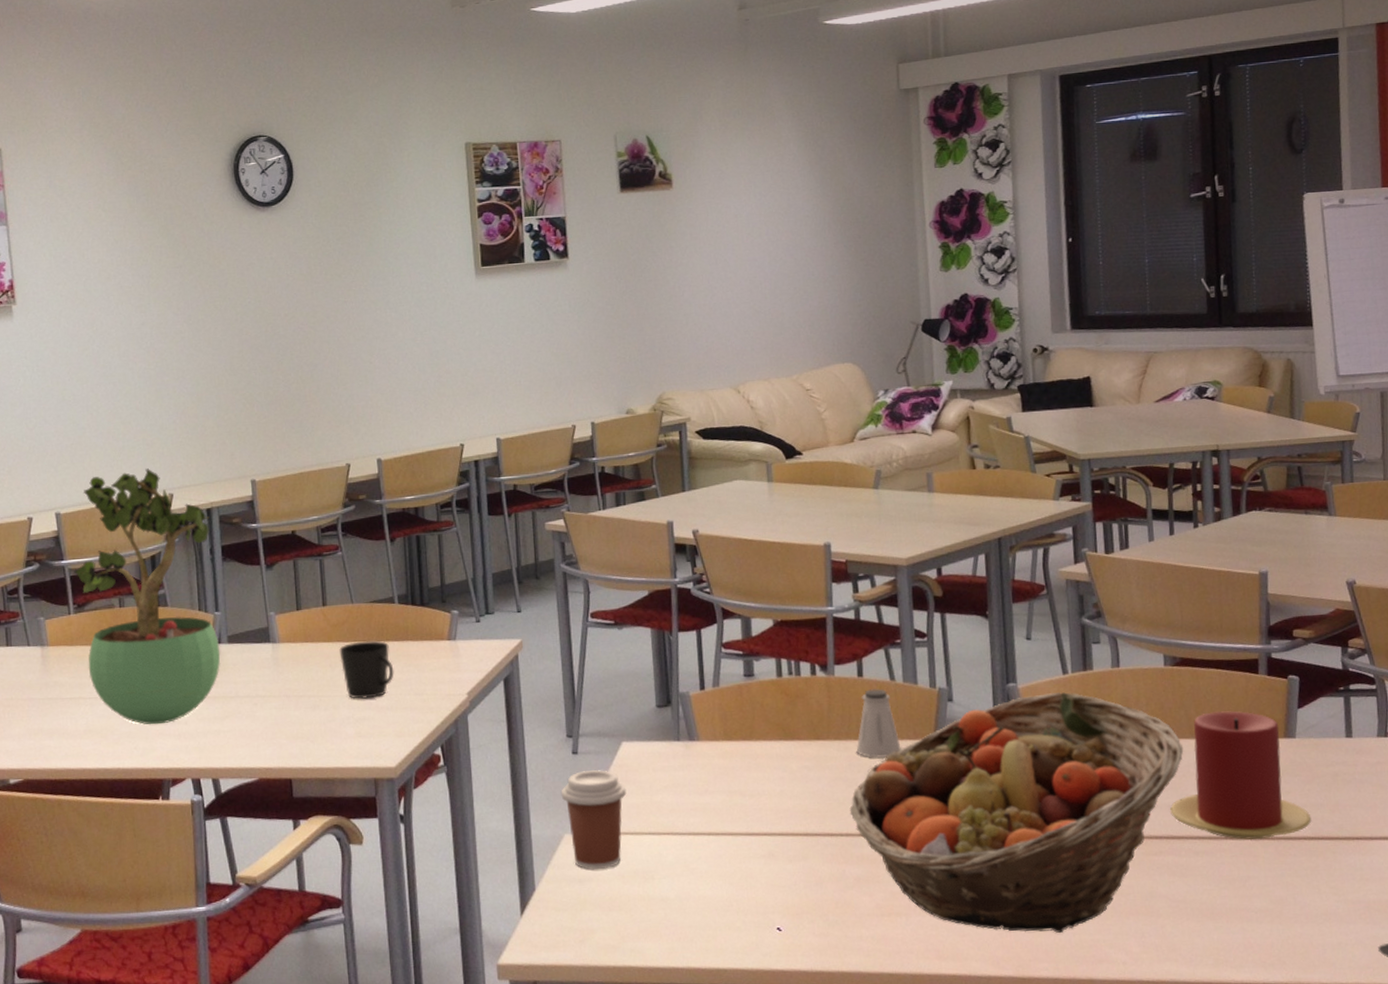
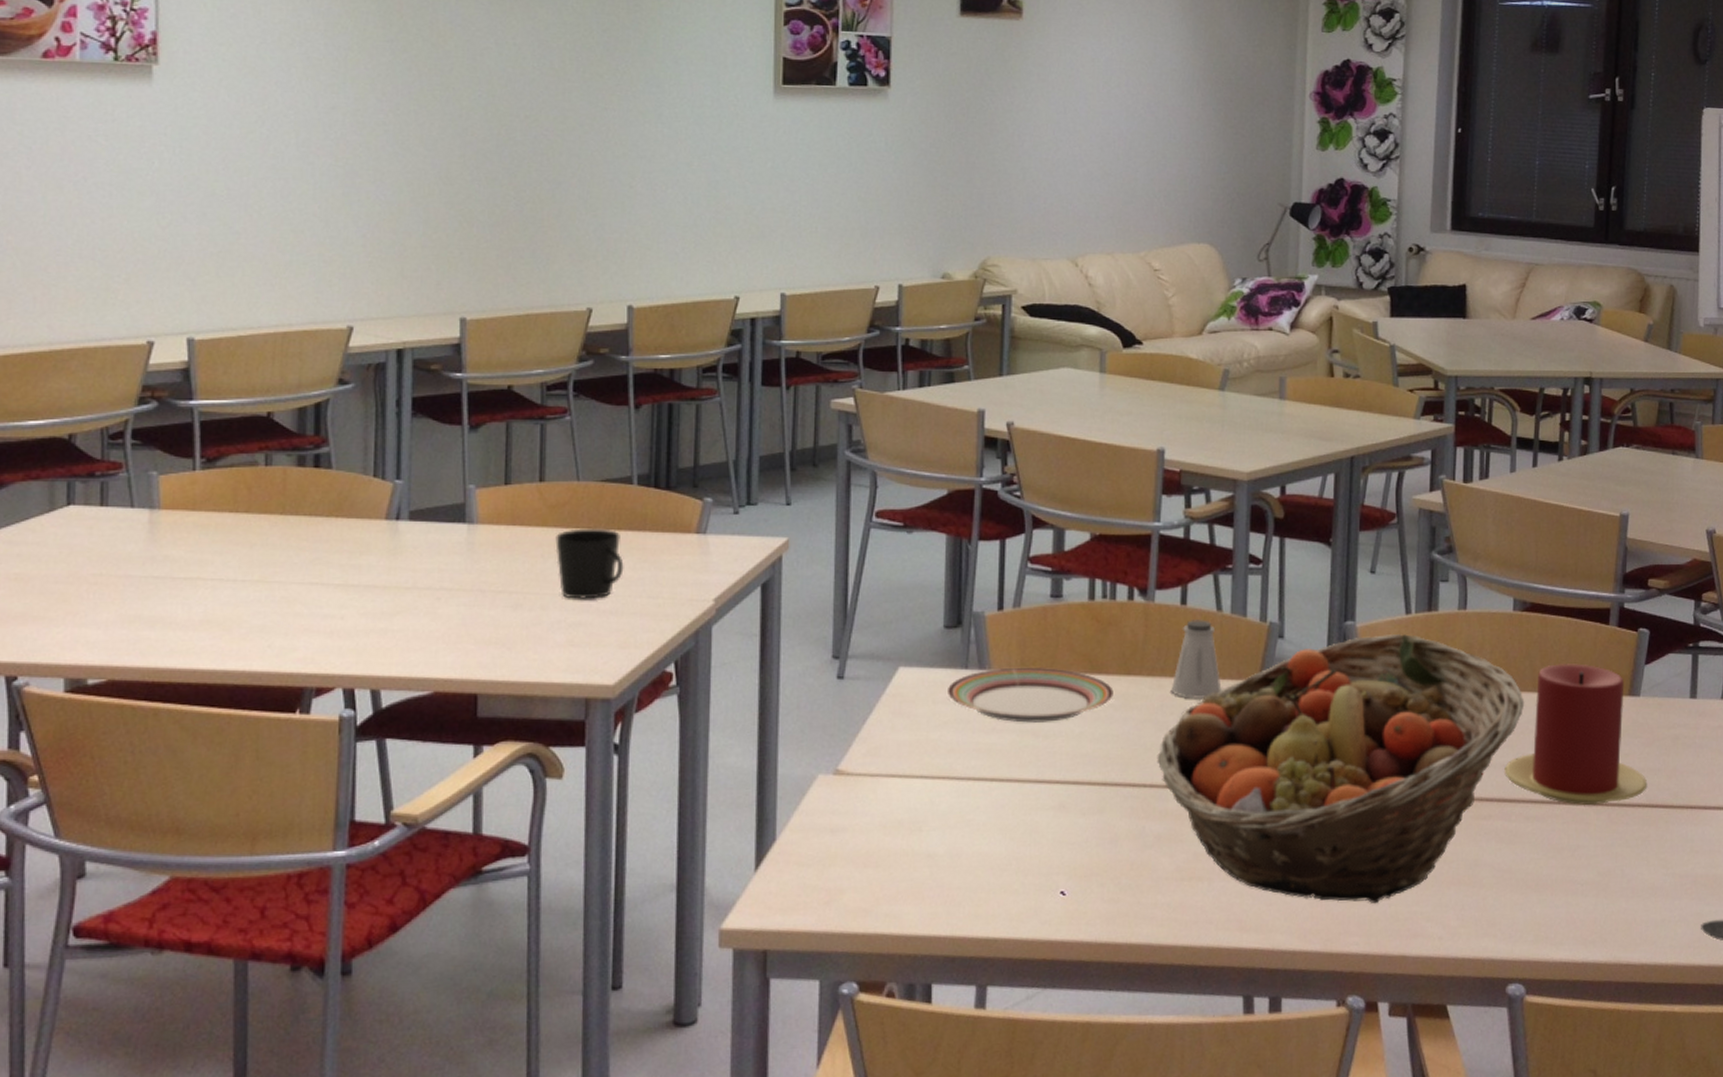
potted plant: present [74,468,221,725] -> none [206,292,400,618]
coffee cup: present [561,770,627,870] -> none [818,699,899,819]
plate: none [663,737,808,785] -> present [946,667,1115,723]

